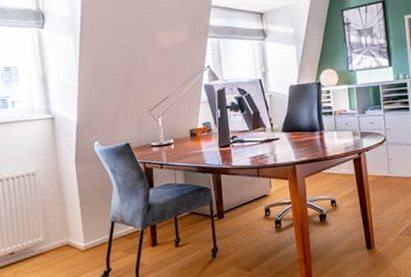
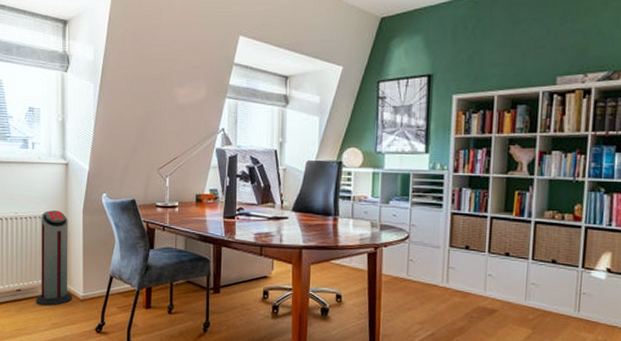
air purifier: none [30,165,74,264] -> present [35,210,73,306]

